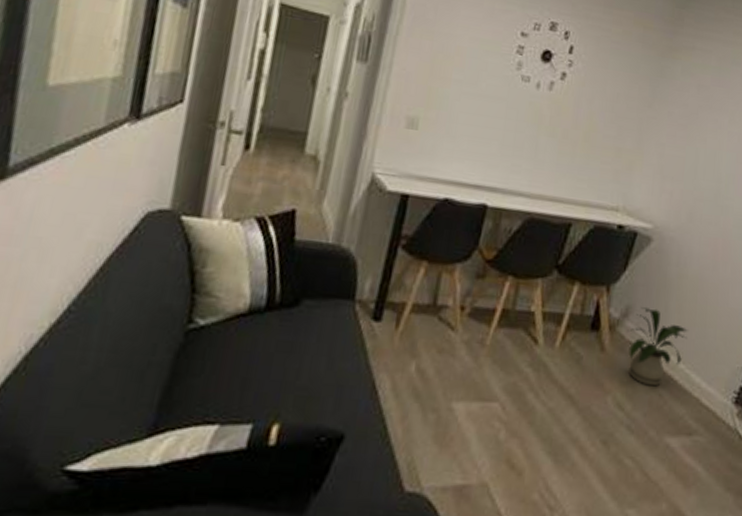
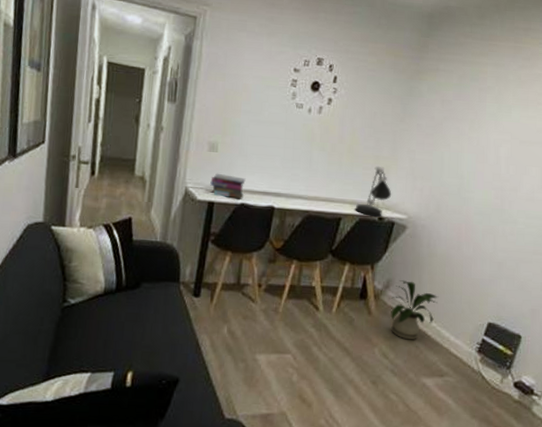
books: none [405,157,452,193] -> present [210,173,246,199]
desk lamp: none [589,160,635,225] -> present [355,165,392,217]

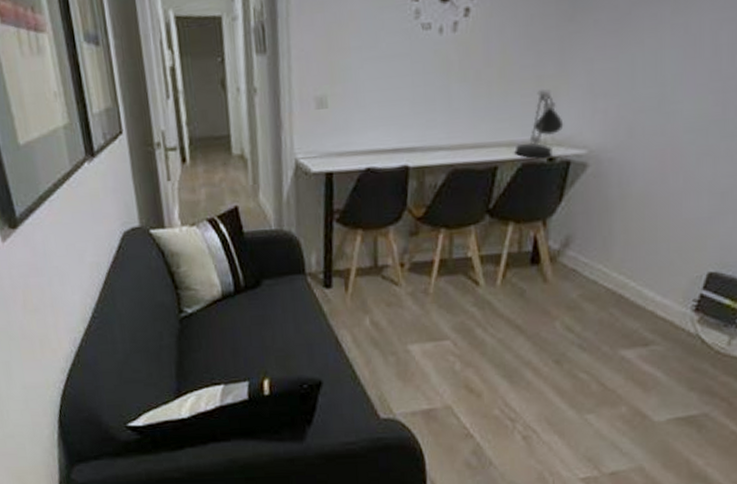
books: present [210,173,246,199] -> none [324,134,368,164]
house plant: present [389,280,439,340] -> none [570,233,638,307]

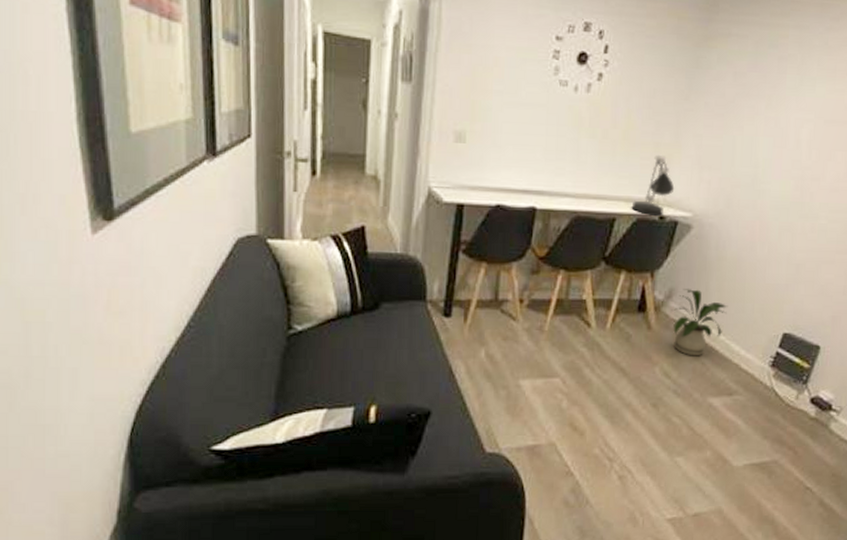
house plant: none [570,233,638,307] -> present [672,289,728,356]

